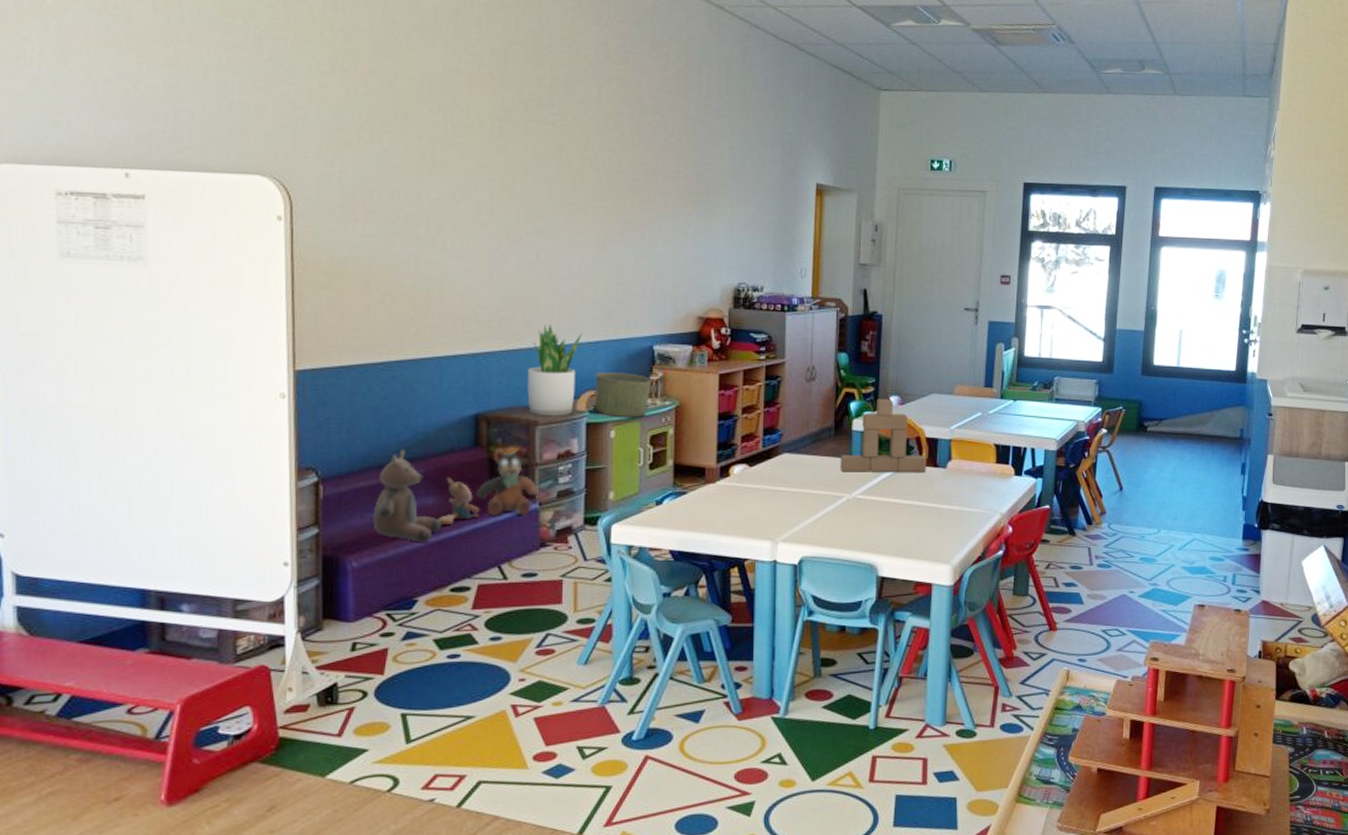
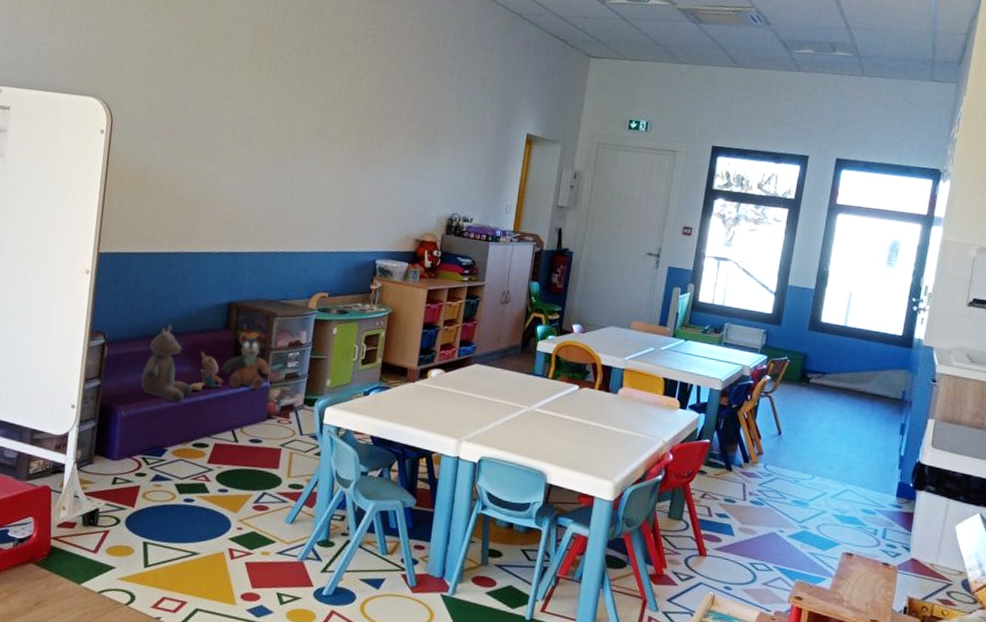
planter: present [527,325,582,417] -> none [270,234,320,312]
basket: present [594,371,654,418] -> none [322,276,374,319]
toy blocks: present [840,399,927,473] -> none [522,325,601,396]

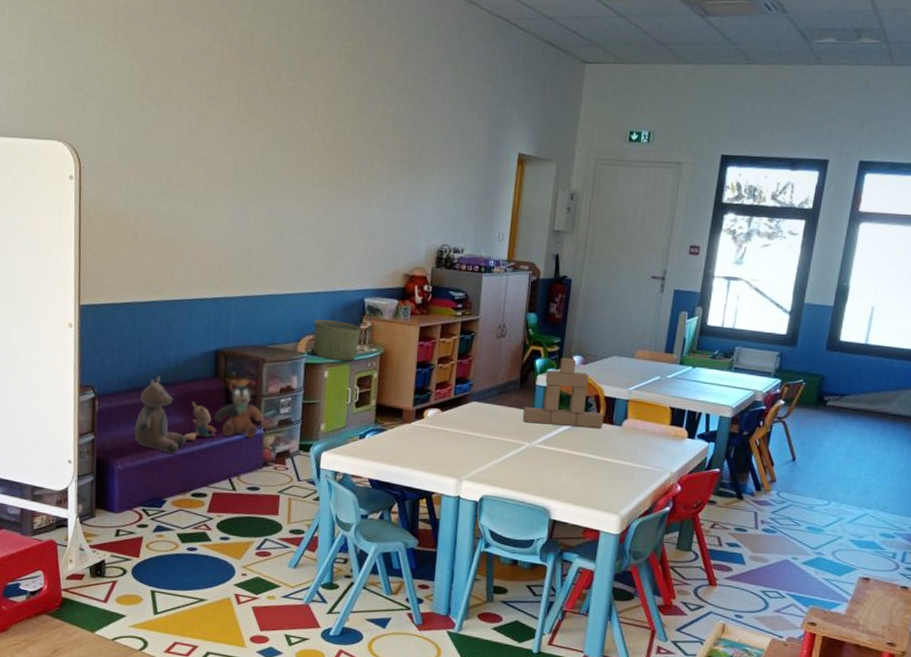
basket: none [322,276,374,319] -> present [312,318,364,361]
toy blocks: none [522,325,601,396] -> present [522,357,604,429]

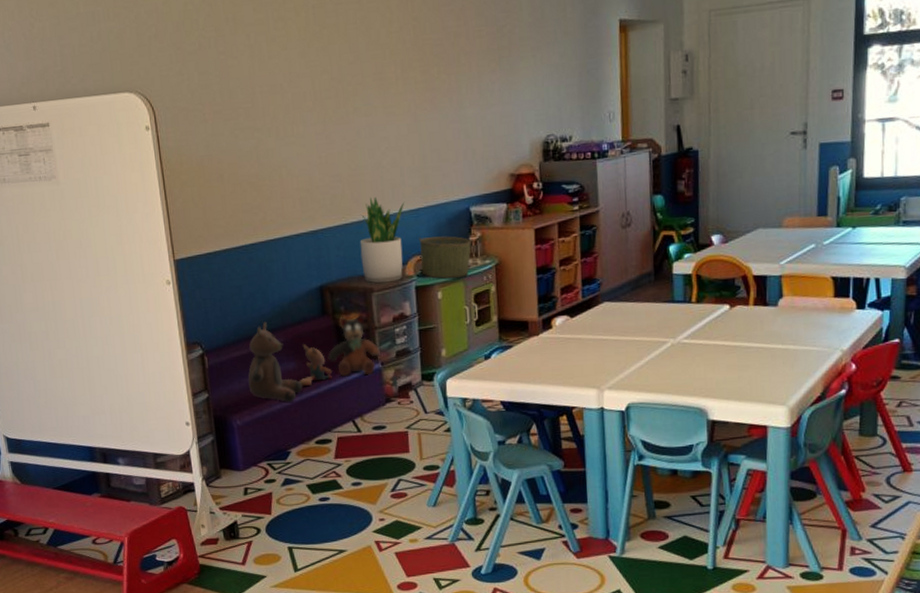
planter: none [258,276,305,356] -> present [359,197,404,284]
toy blocks: present [522,357,604,429] -> none [661,238,756,318]

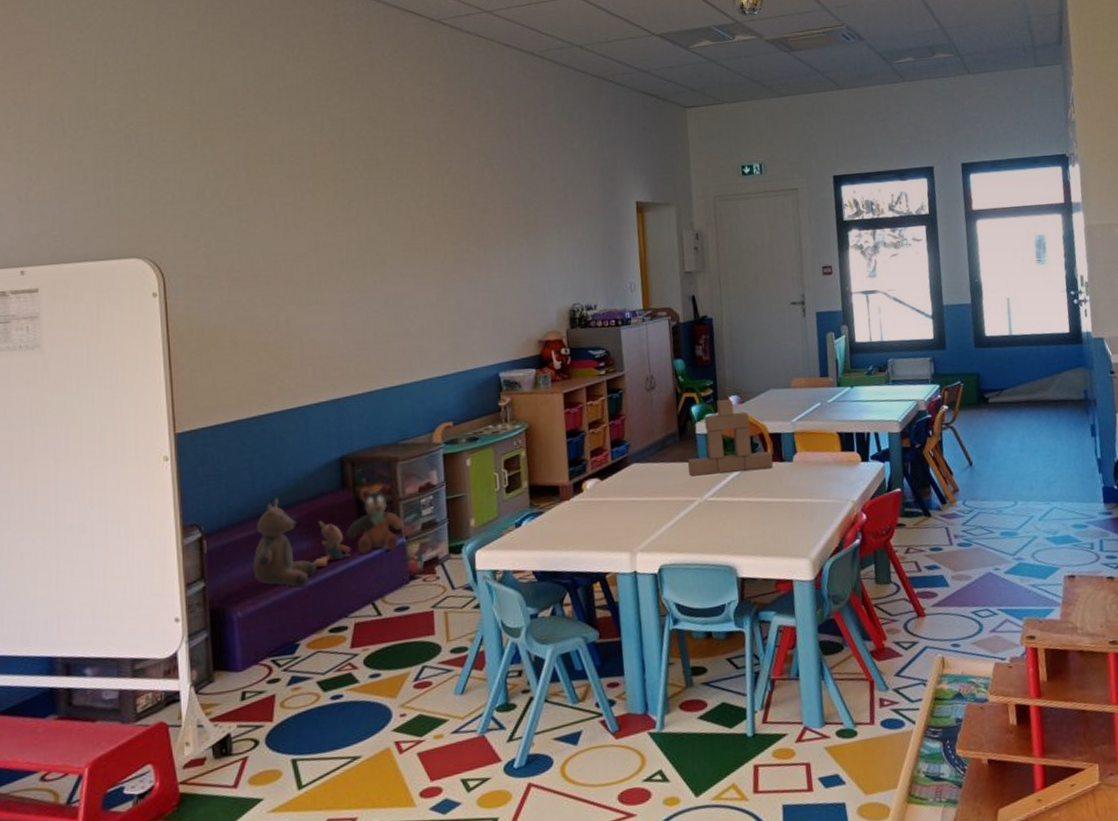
planter: present [359,197,404,284] -> none [385,364,432,453]
basket: present [418,236,473,279] -> none [446,402,503,445]
toy blocks: none [661,238,756,318] -> present [687,399,774,477]

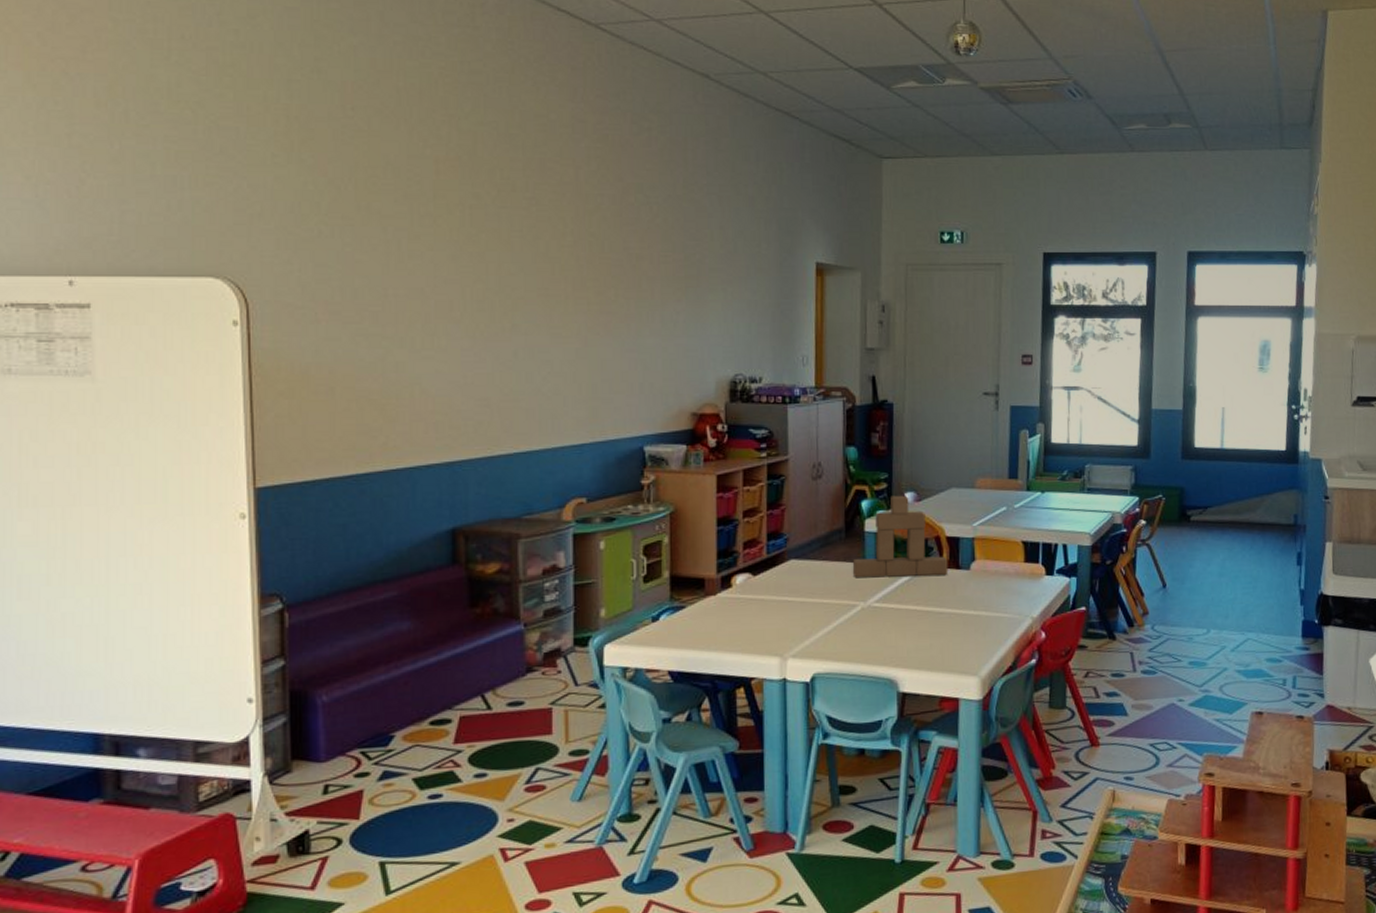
teddy bear: present [253,498,316,587] -> none [343,570,417,672]
toy animal: present [313,520,352,569] -> none [414,599,460,653]
stuffed animal: present [346,487,404,554] -> none [455,566,523,639]

